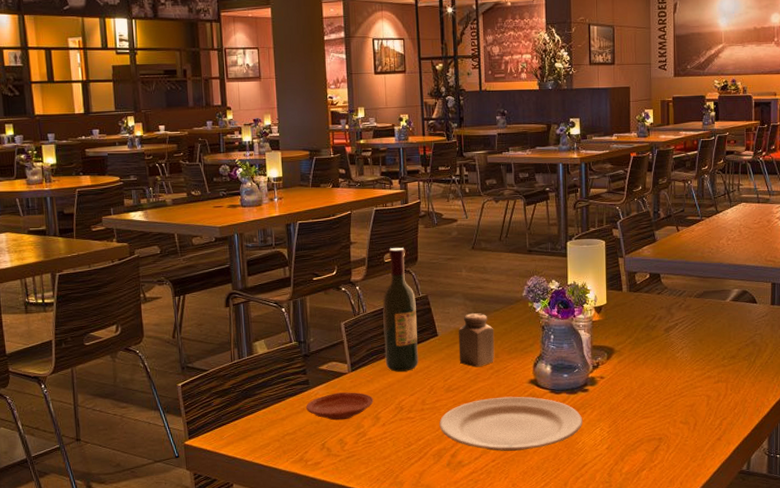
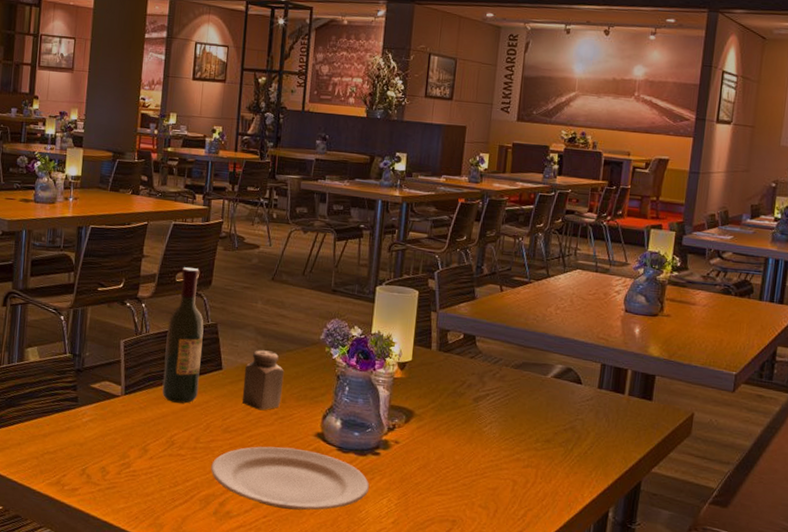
plate: present [306,392,374,421] -> none [71,415,144,447]

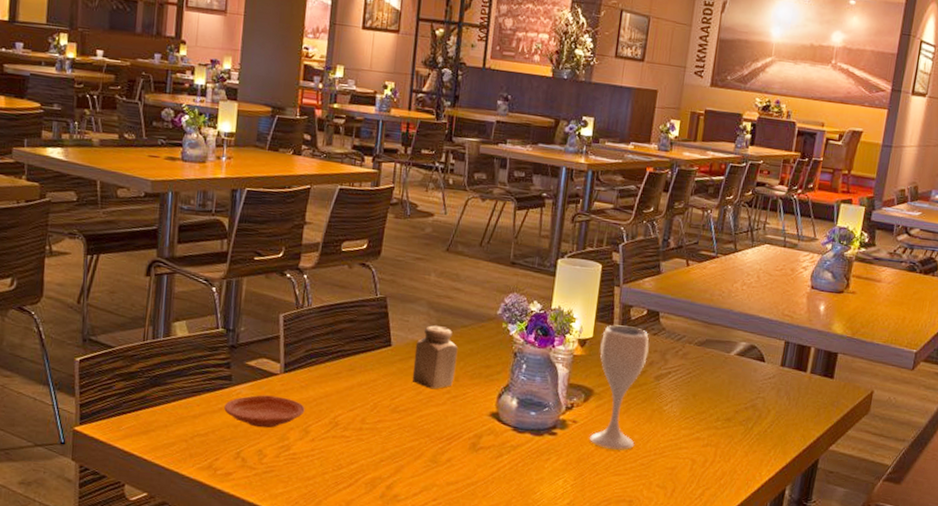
plate: none [71,415,144,447] -> present [224,395,305,429]
wine bottle: present [162,266,204,404] -> none [325,235,372,382]
plate: present [211,446,370,511] -> none [377,427,546,493]
cup: none [411,348,467,471] -> present [589,325,649,451]

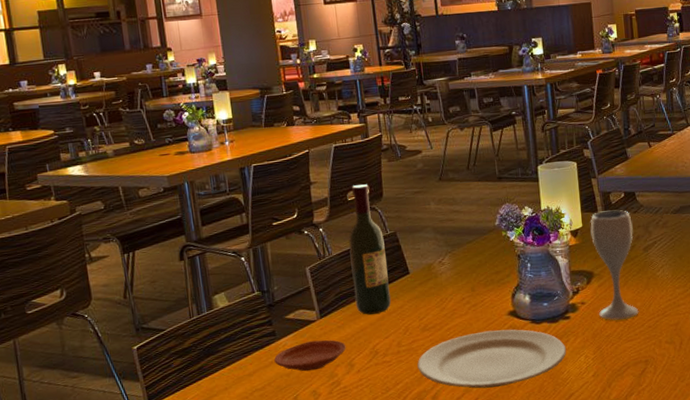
wine bottle: none [325,235,372,382] -> present [348,183,391,315]
plate: none [377,427,546,493] -> present [417,329,567,389]
salt shaker: present [412,325,458,390] -> none [430,246,471,304]

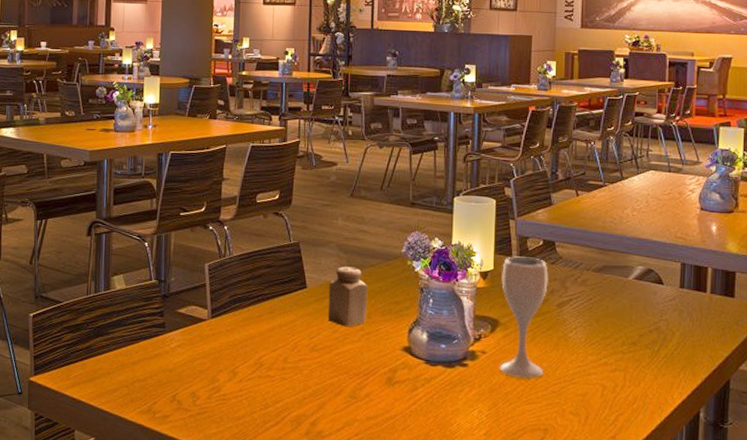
plate: present [274,339,346,372] -> none [160,340,232,372]
wine bottle: present [348,183,391,315] -> none [248,187,286,324]
plate: present [417,329,567,389] -> none [300,363,460,427]
salt shaker: none [430,246,471,304] -> present [327,266,368,327]

